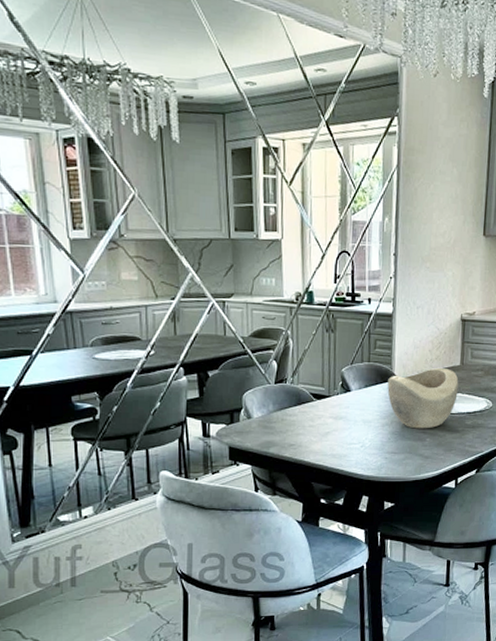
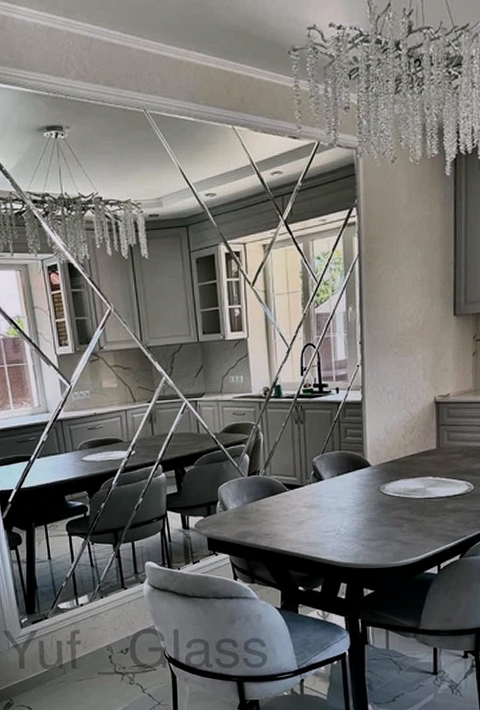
decorative bowl: present [387,368,459,429] -> none [361,453,436,515]

